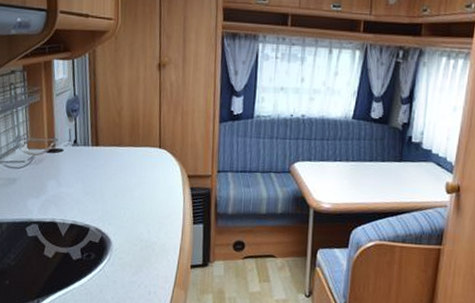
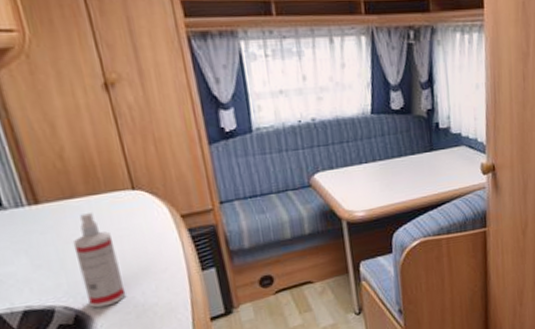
spray bottle: none [112,160,138,236] -> present [72,213,126,308]

